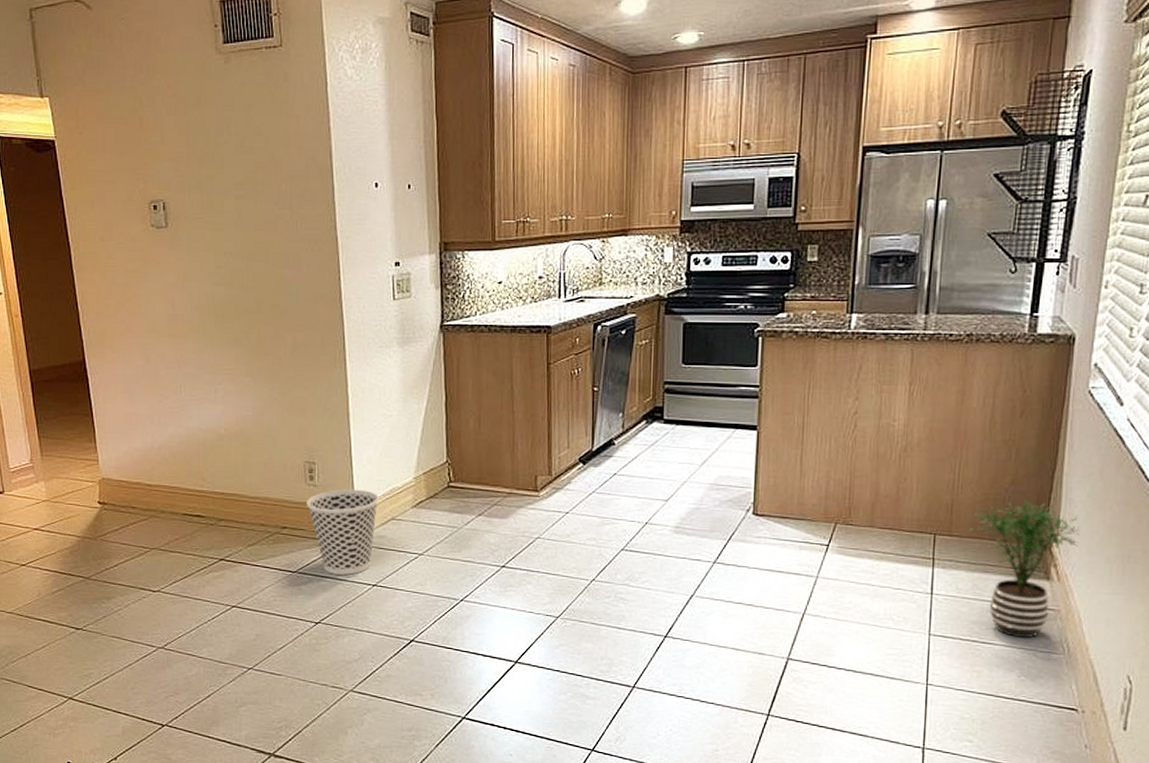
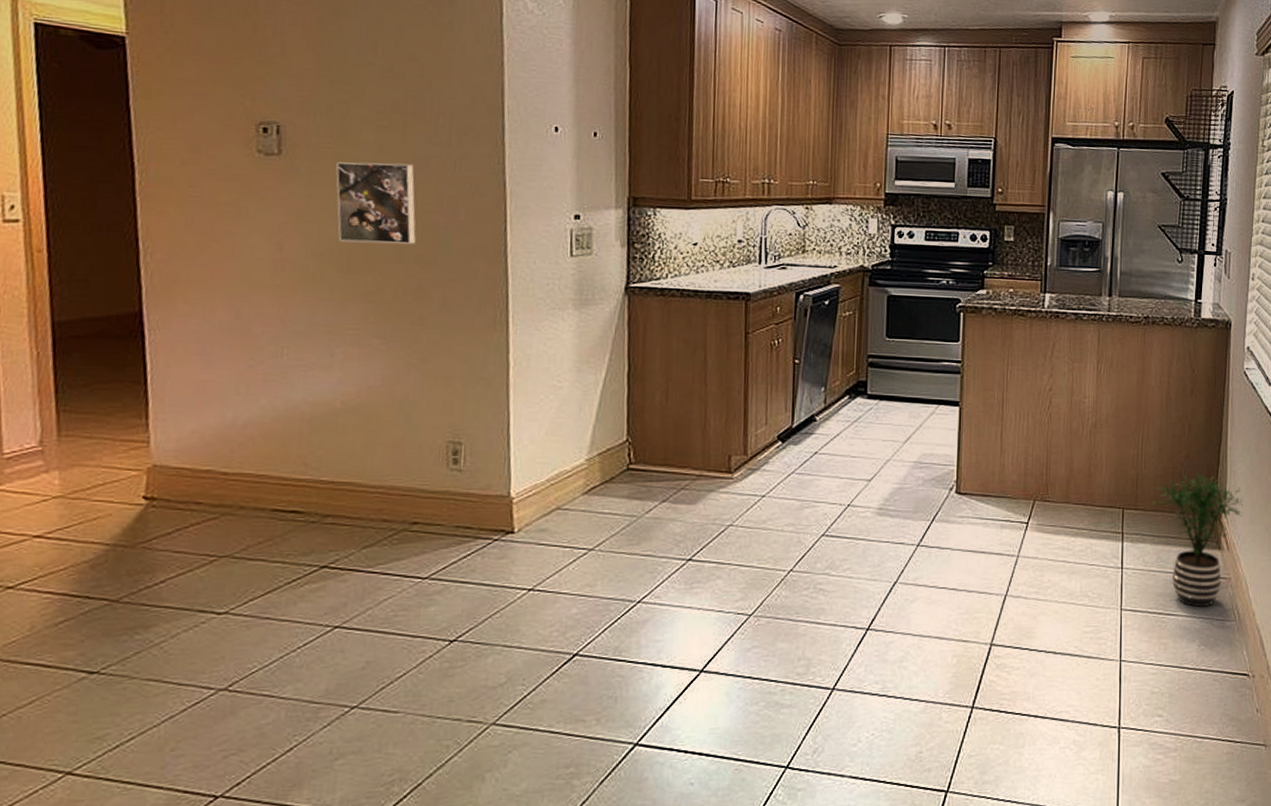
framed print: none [208,227,270,297] -> present [336,162,417,245]
wastebasket: present [306,489,379,575] -> none [446,473,542,578]

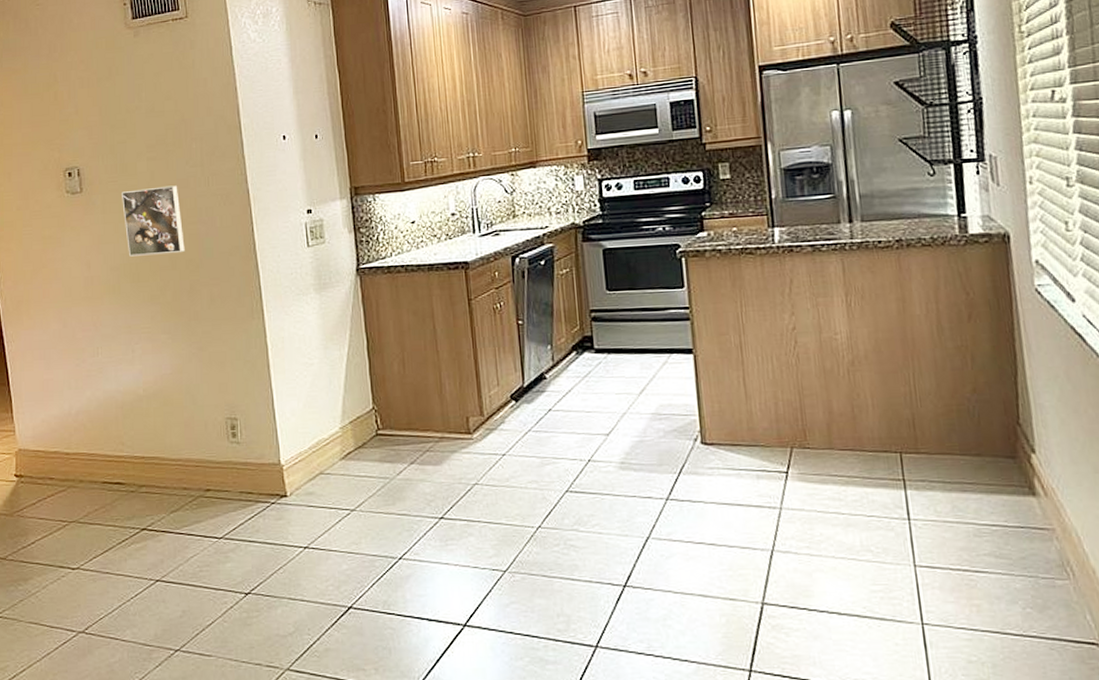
potted plant: present [1152,472,1243,608] -> none [936,408,1059,564]

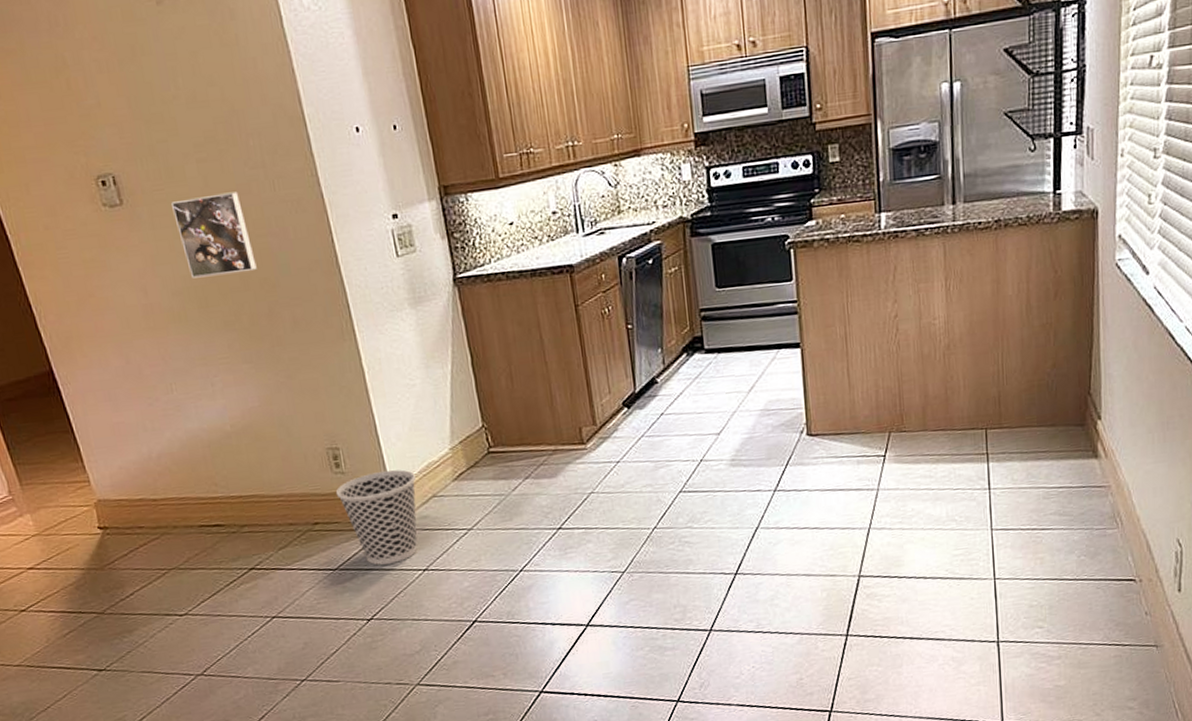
wastebasket: none [229,443,305,538] -> present [335,469,418,565]

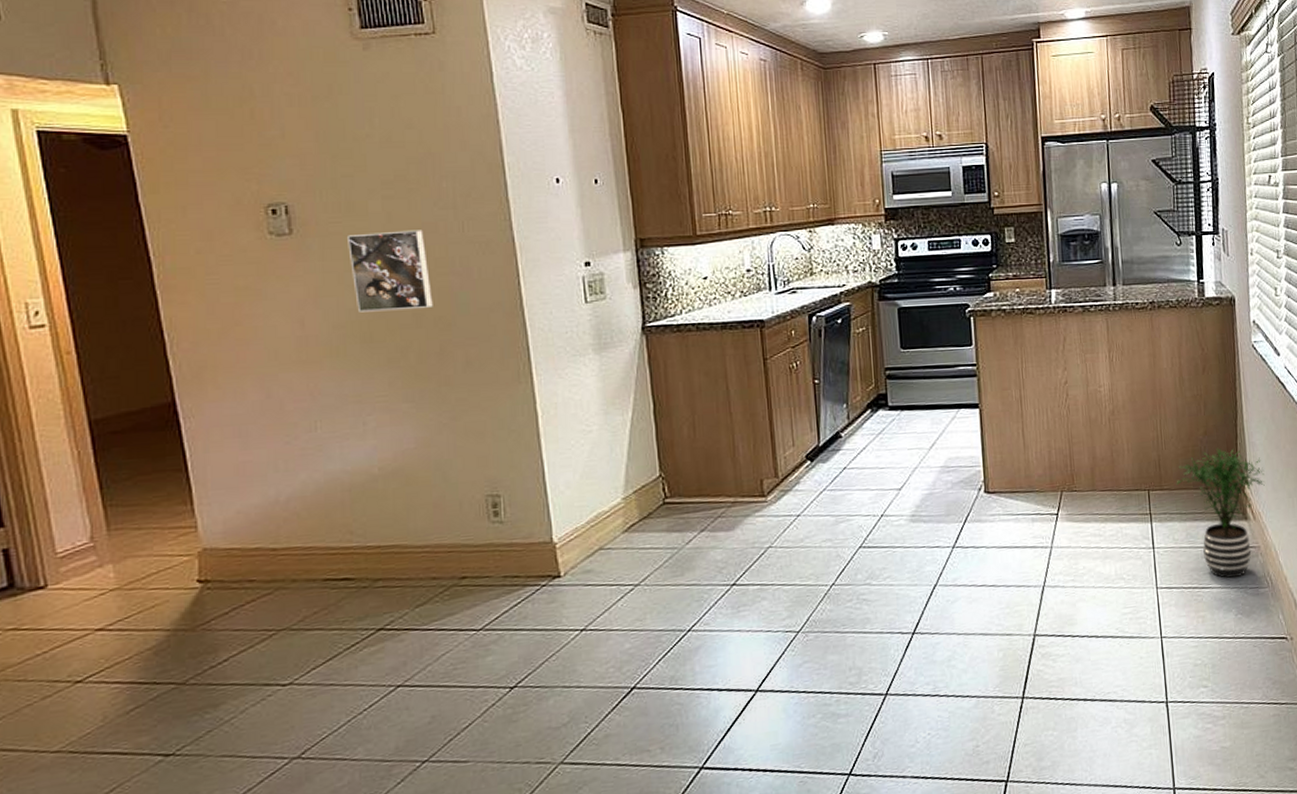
wastebasket: present [335,469,418,565] -> none [490,519,582,625]
potted plant: none [1017,381,1122,519] -> present [1176,447,1265,579]

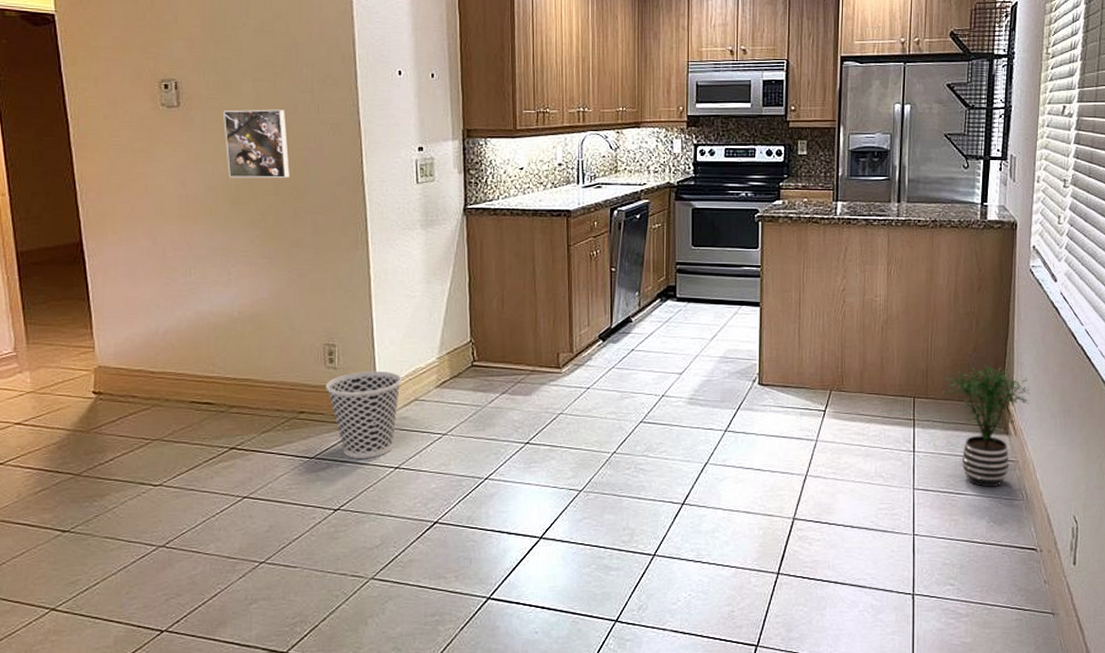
wastebasket: none [490,519,582,625] -> present [325,370,401,458]

